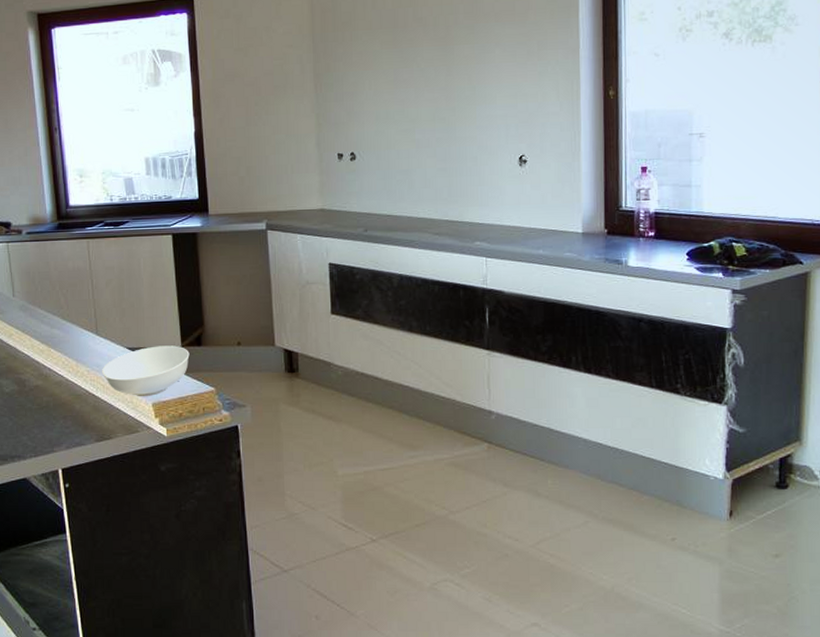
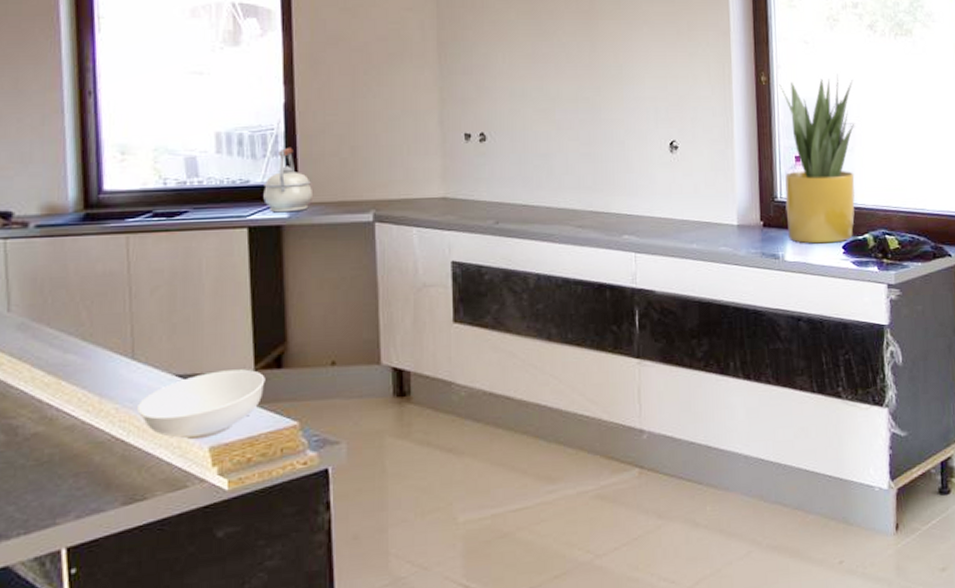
kettle: none [182,168,220,223] -> present [263,147,314,213]
planter: none [627,84,705,251] -> present [779,73,855,244]

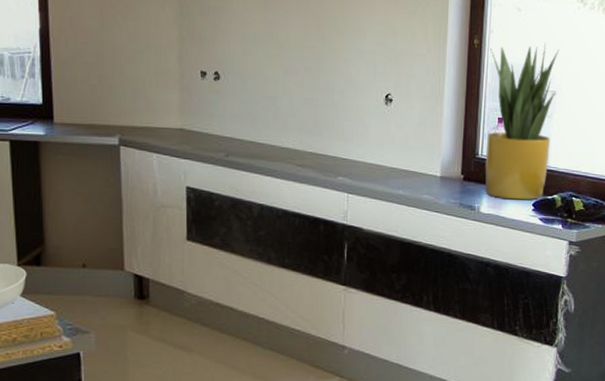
kettle: present [263,147,314,213] -> none [23,70,67,131]

